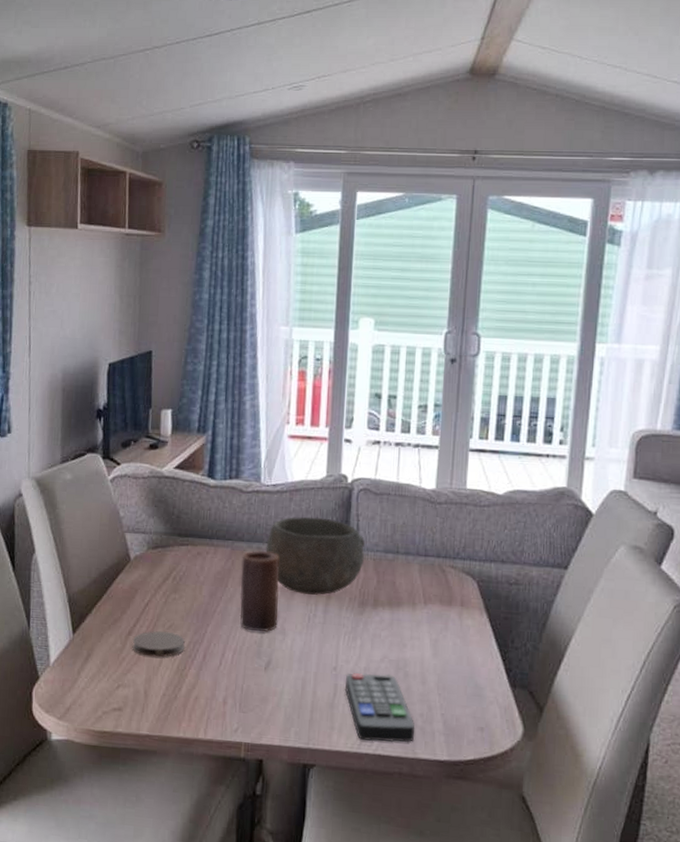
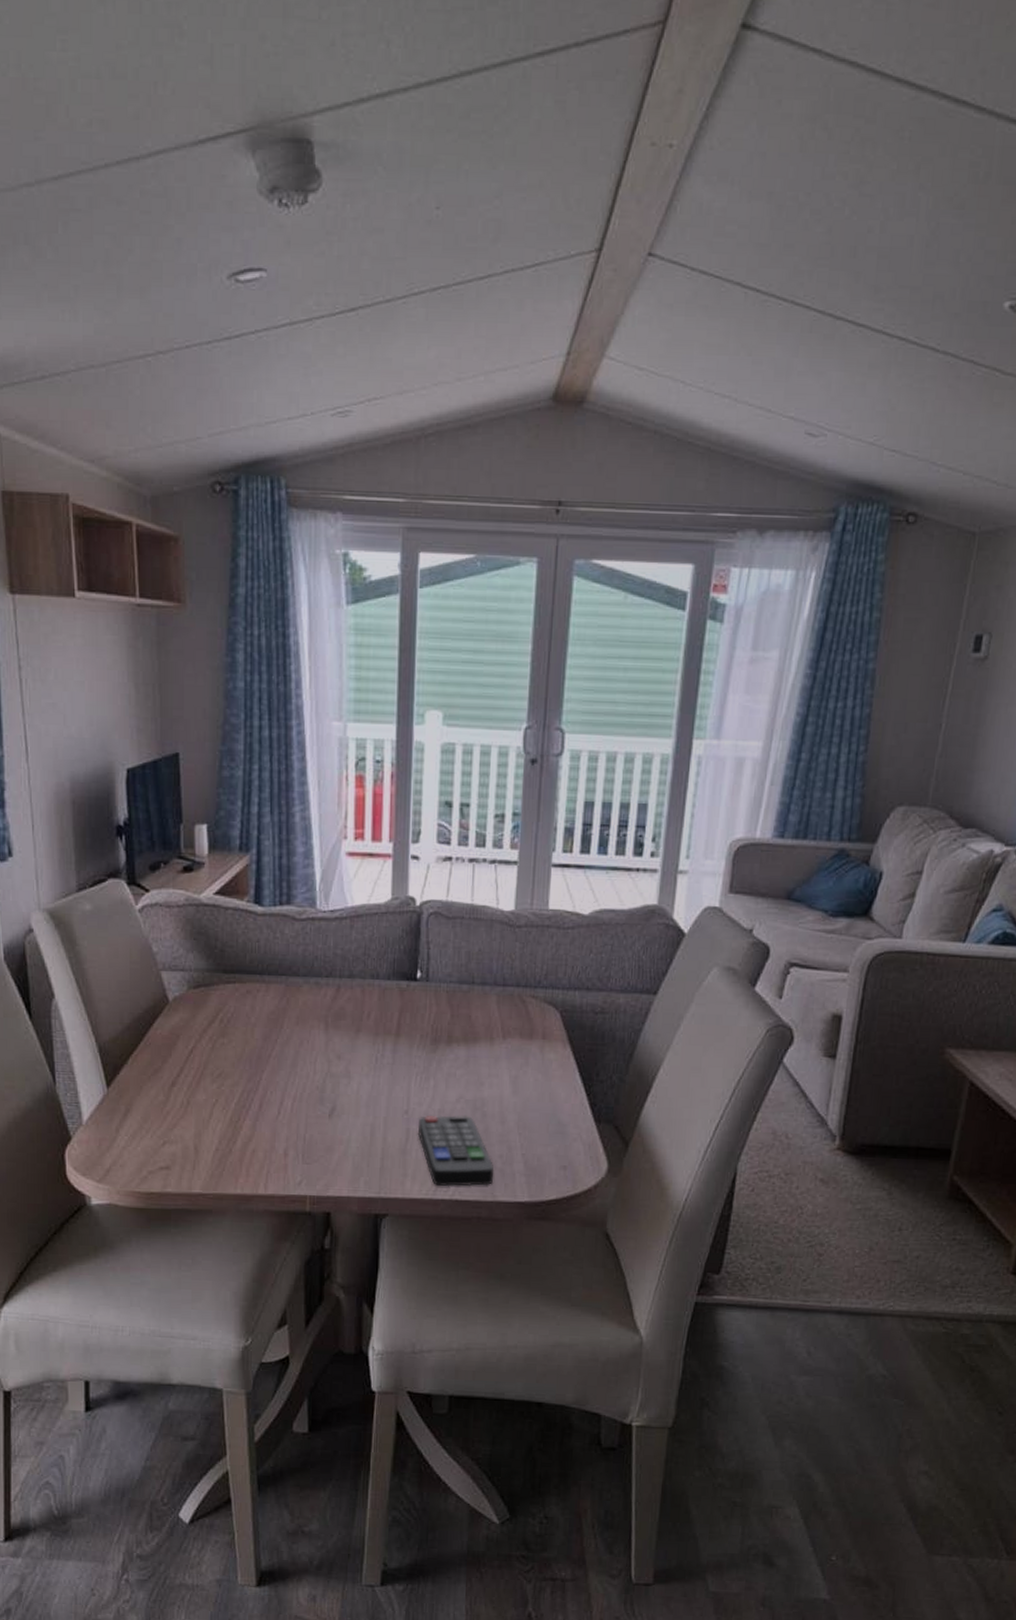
coaster: present [132,631,185,658] -> none [177,1080,237,1109]
candle: present [239,551,279,633] -> none [298,986,342,1077]
bowl: present [265,517,365,595] -> none [325,946,436,1034]

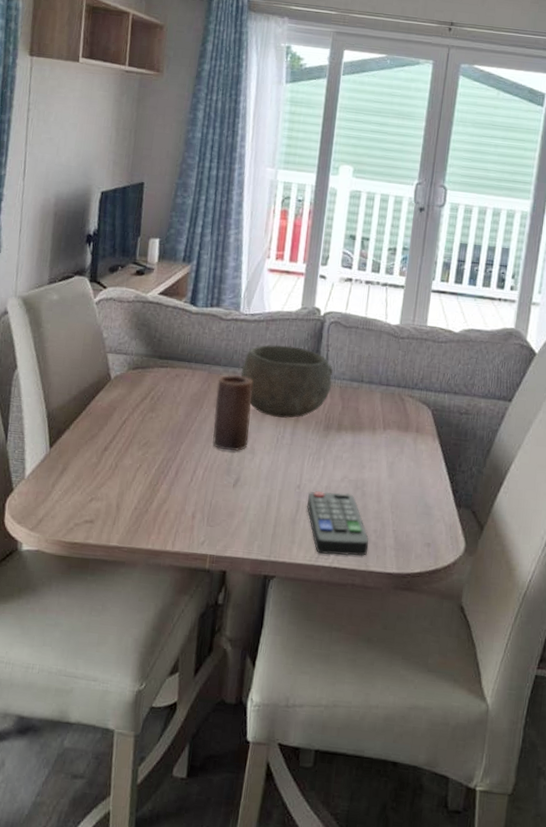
candle: none [298,986,342,1077] -> present [212,375,253,452]
bowl: none [325,946,436,1034] -> present [240,345,333,418]

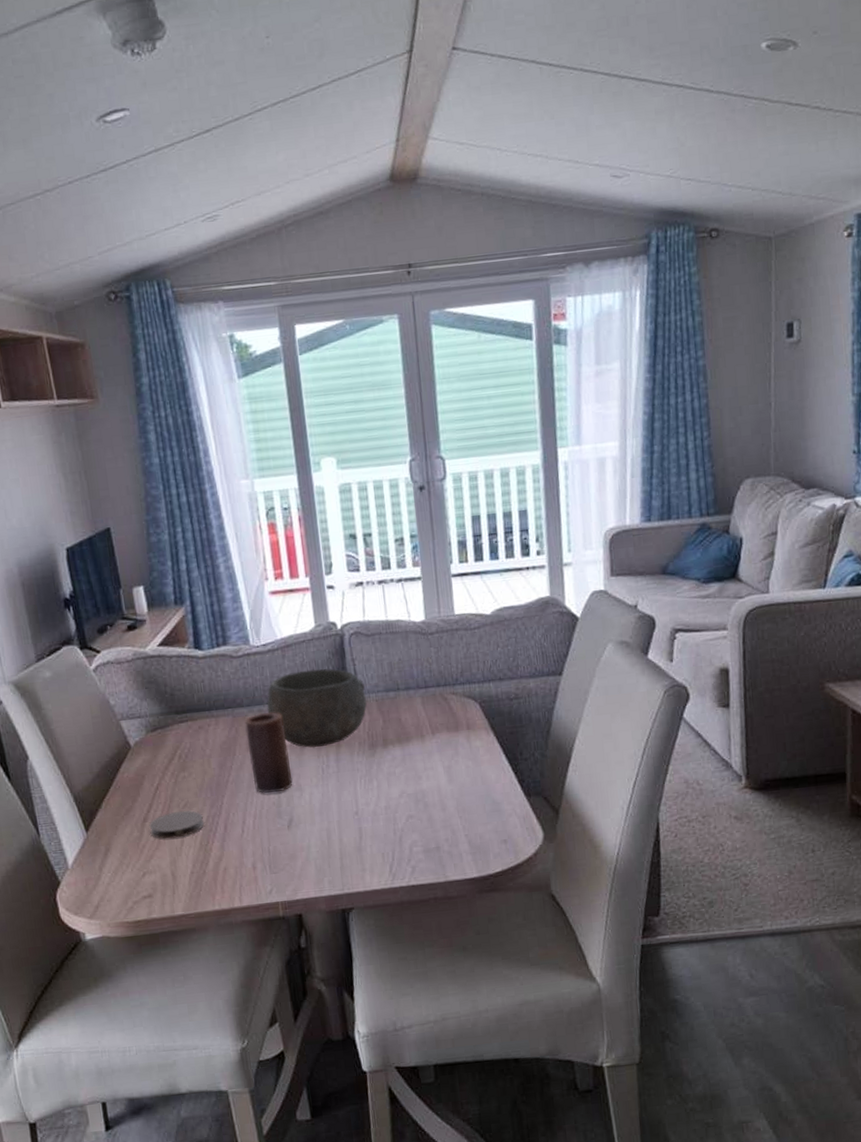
coaster: none [107,447,159,473] -> present [149,810,204,839]
remote control: present [307,491,369,556] -> none [367,807,444,875]

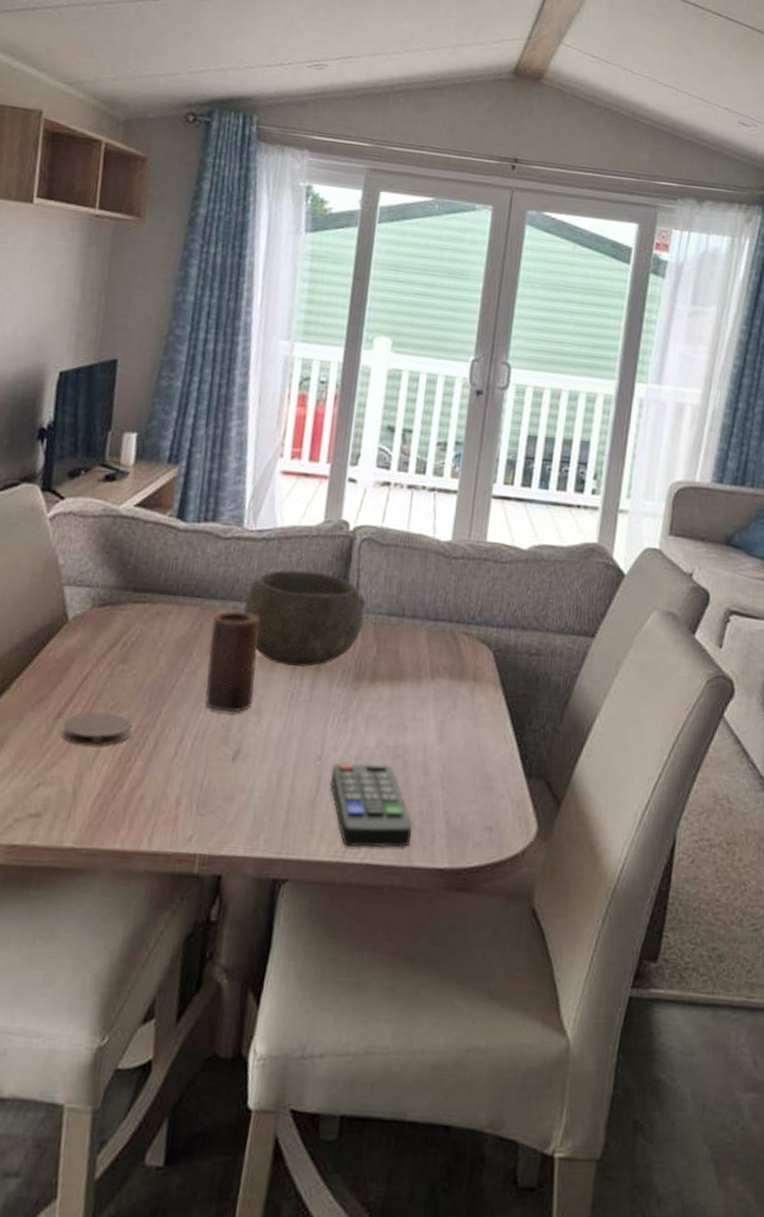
remote control: none [367,807,444,875] -> present [331,762,413,848]

